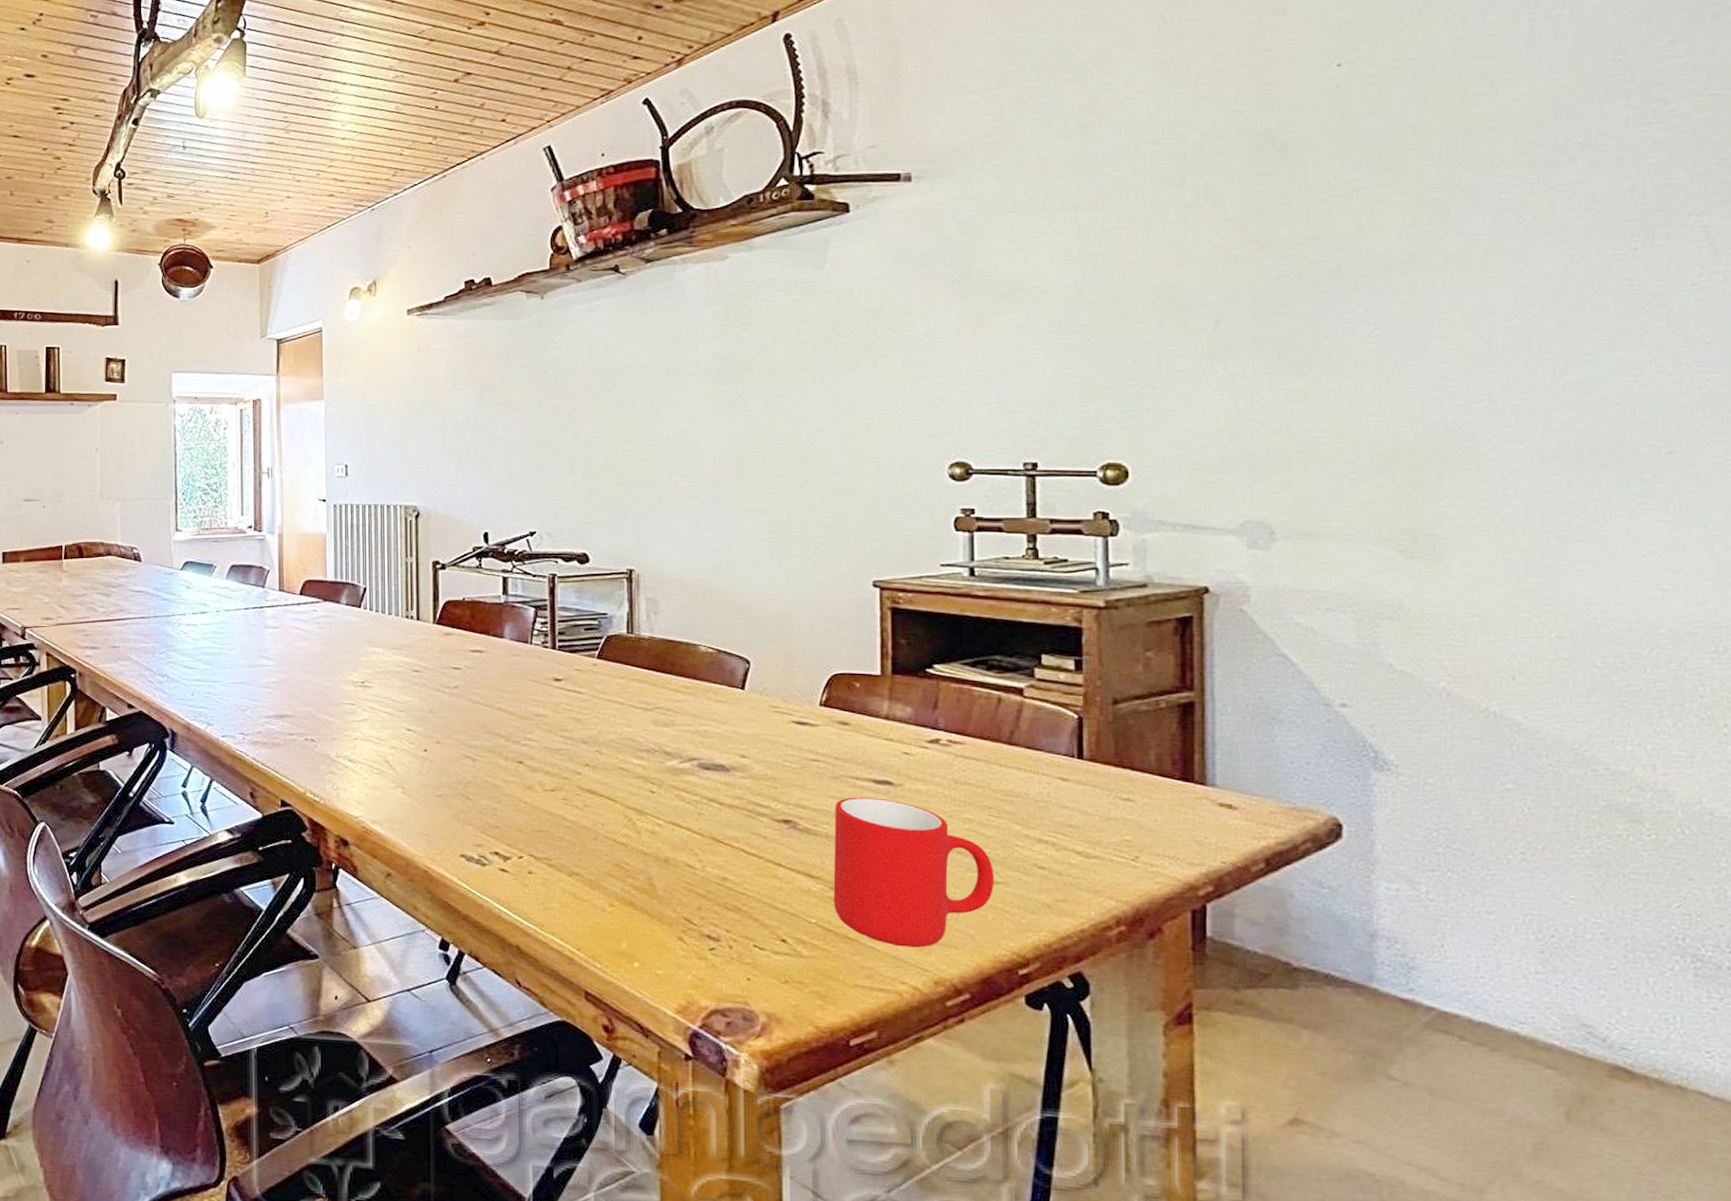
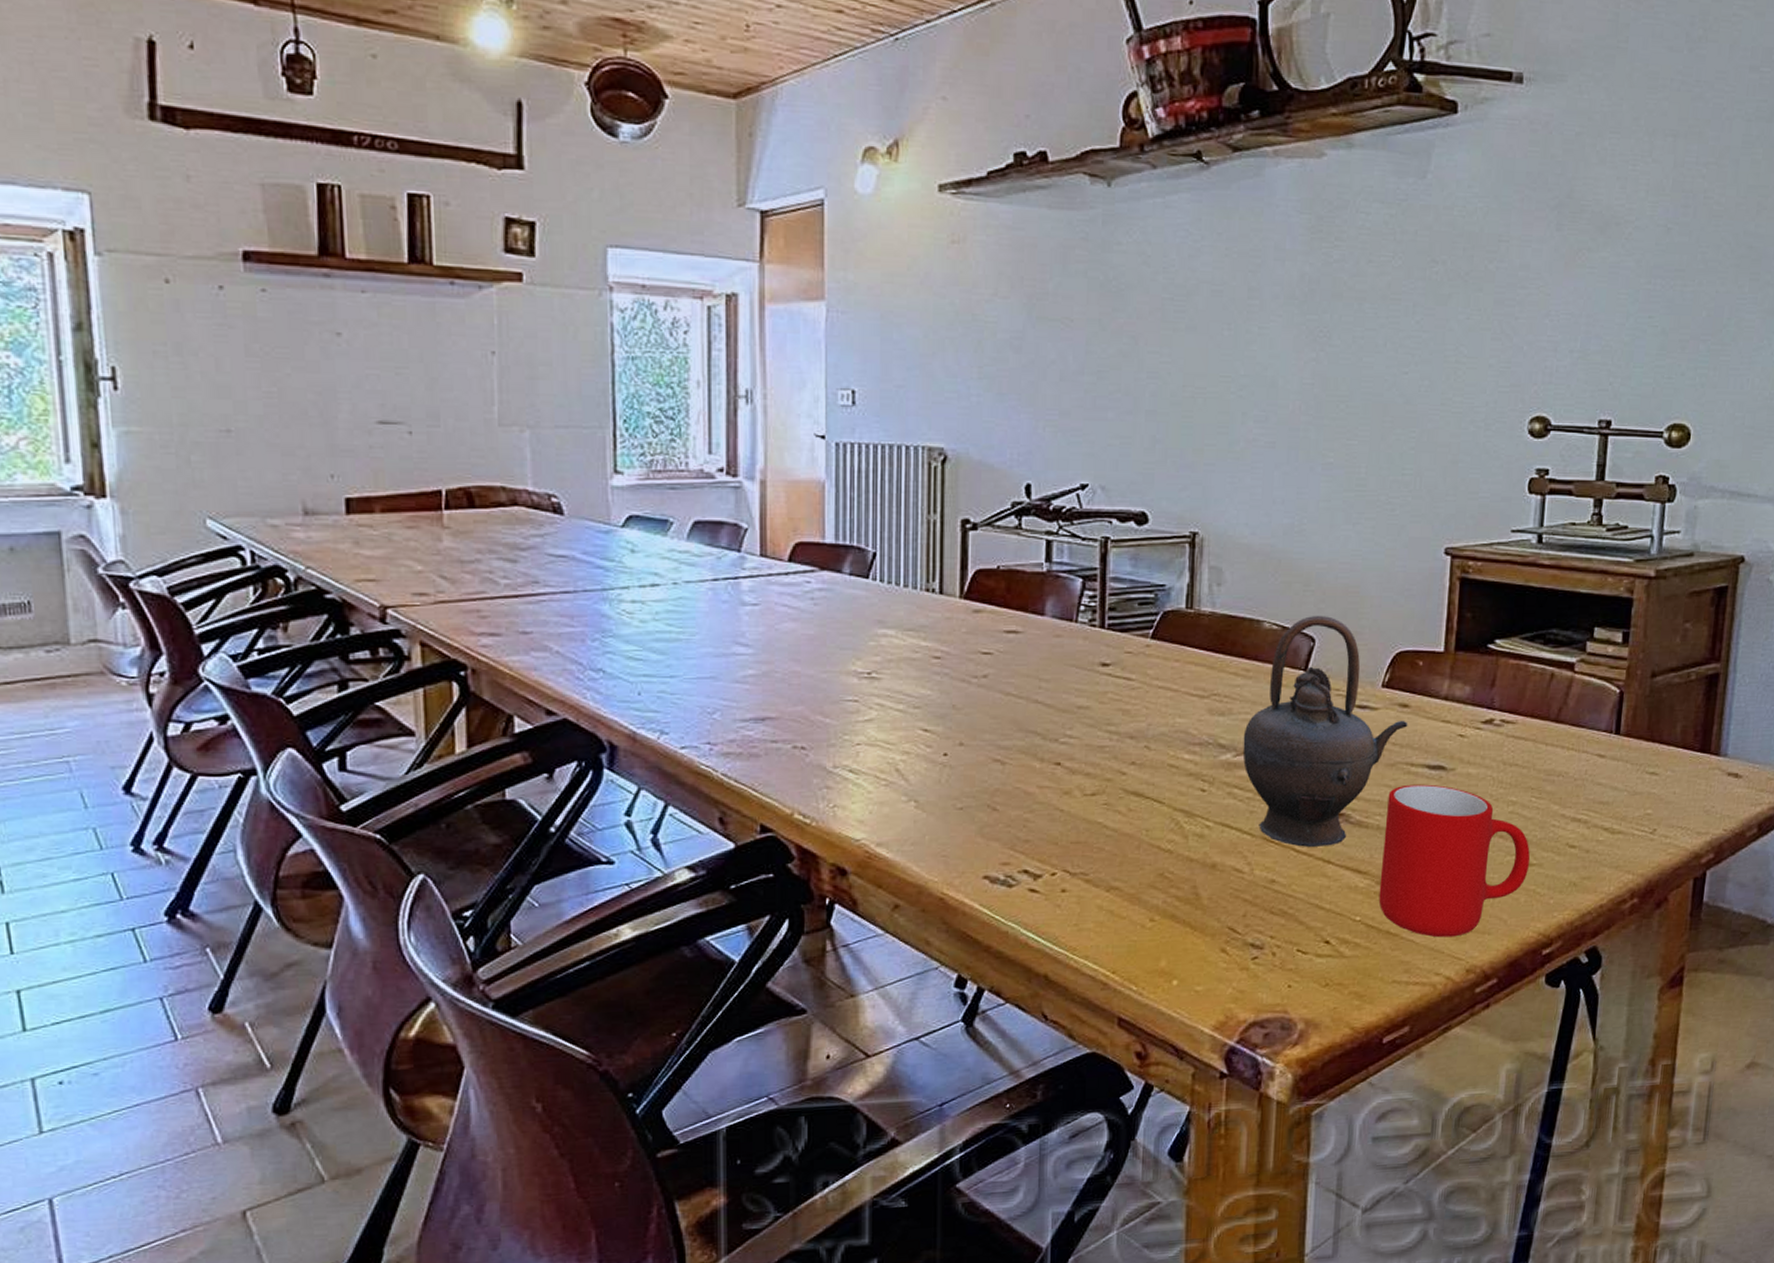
teapot: none [687,640,850,850] -> present [1242,615,1408,847]

